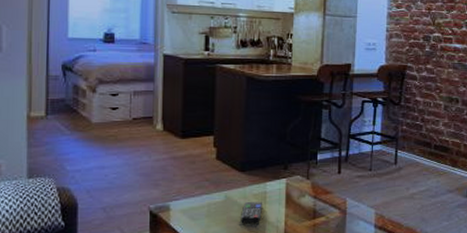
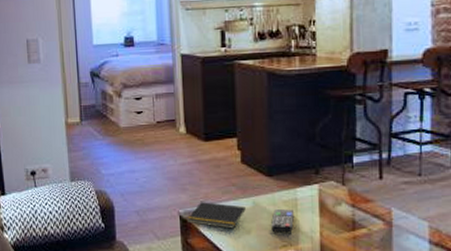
notepad: none [157,197,217,222] -> present [186,202,246,229]

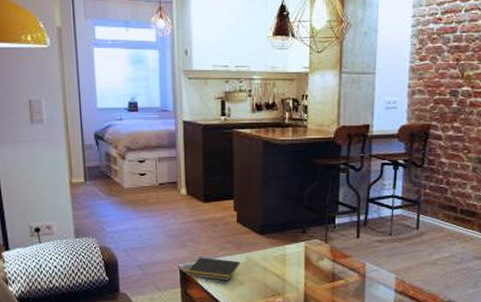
remote control: present [271,209,295,233] -> none [262,264,283,284]

